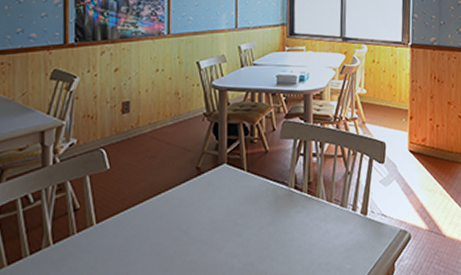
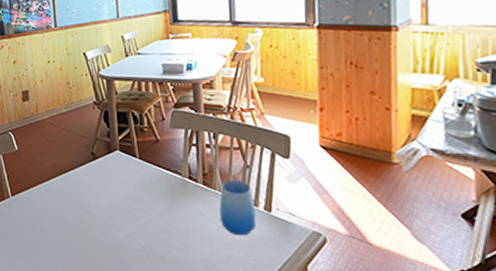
cup: none [321,186,354,242] -> present [219,180,257,236]

